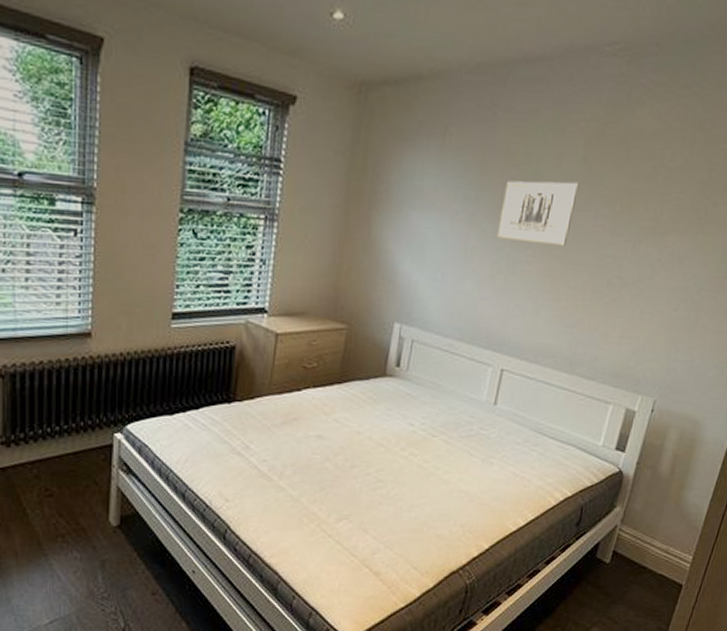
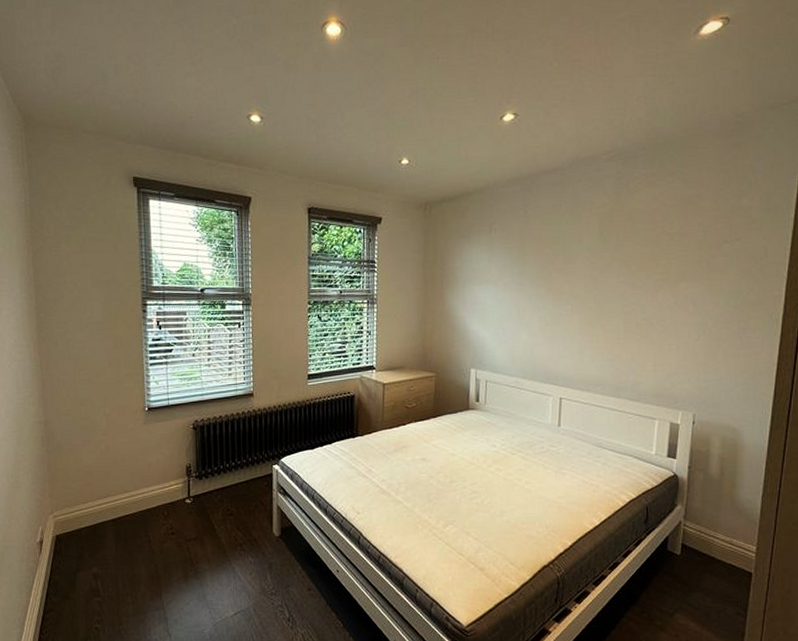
wall art: present [495,180,580,247] -> none [540,252,600,301]

